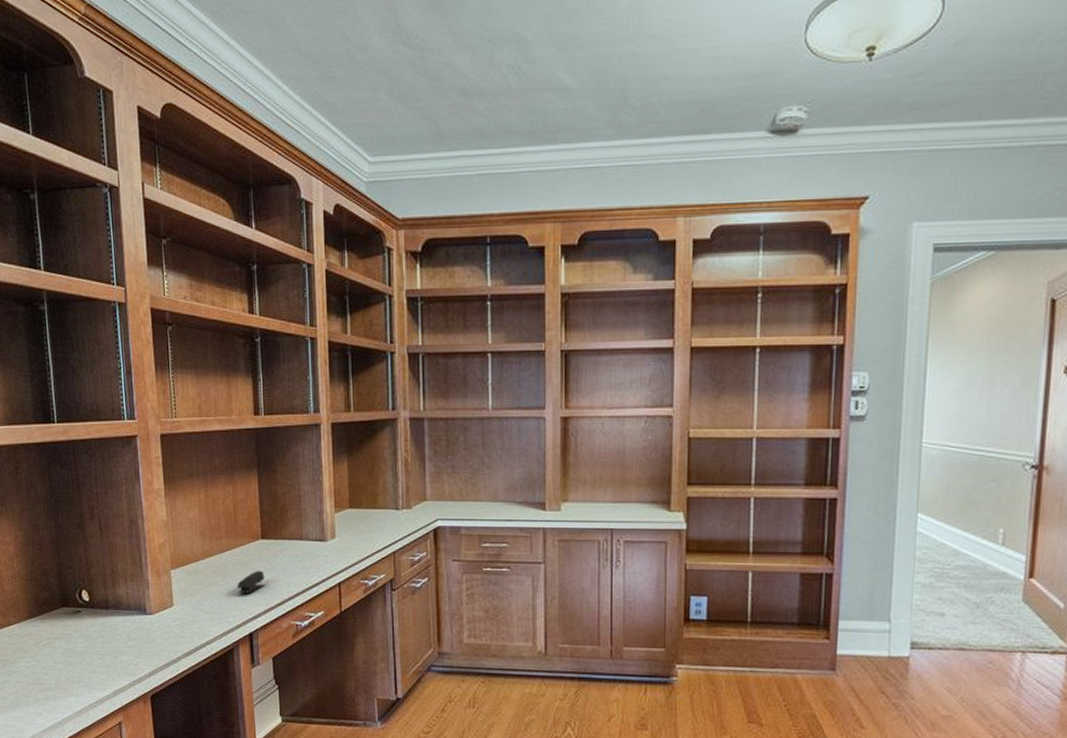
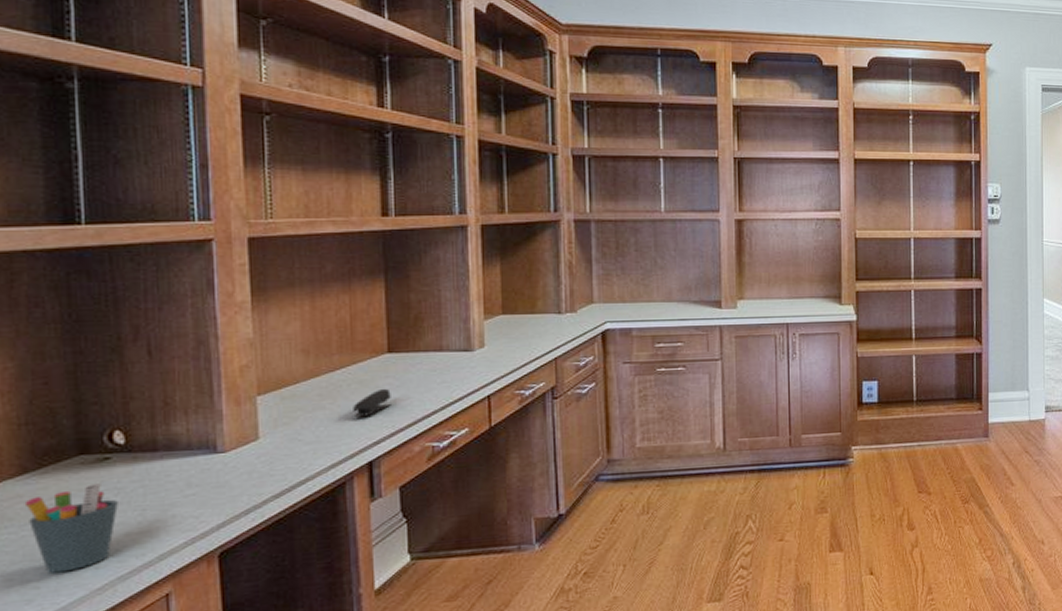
pen holder: none [33,629,87,696] -> present [24,482,118,573]

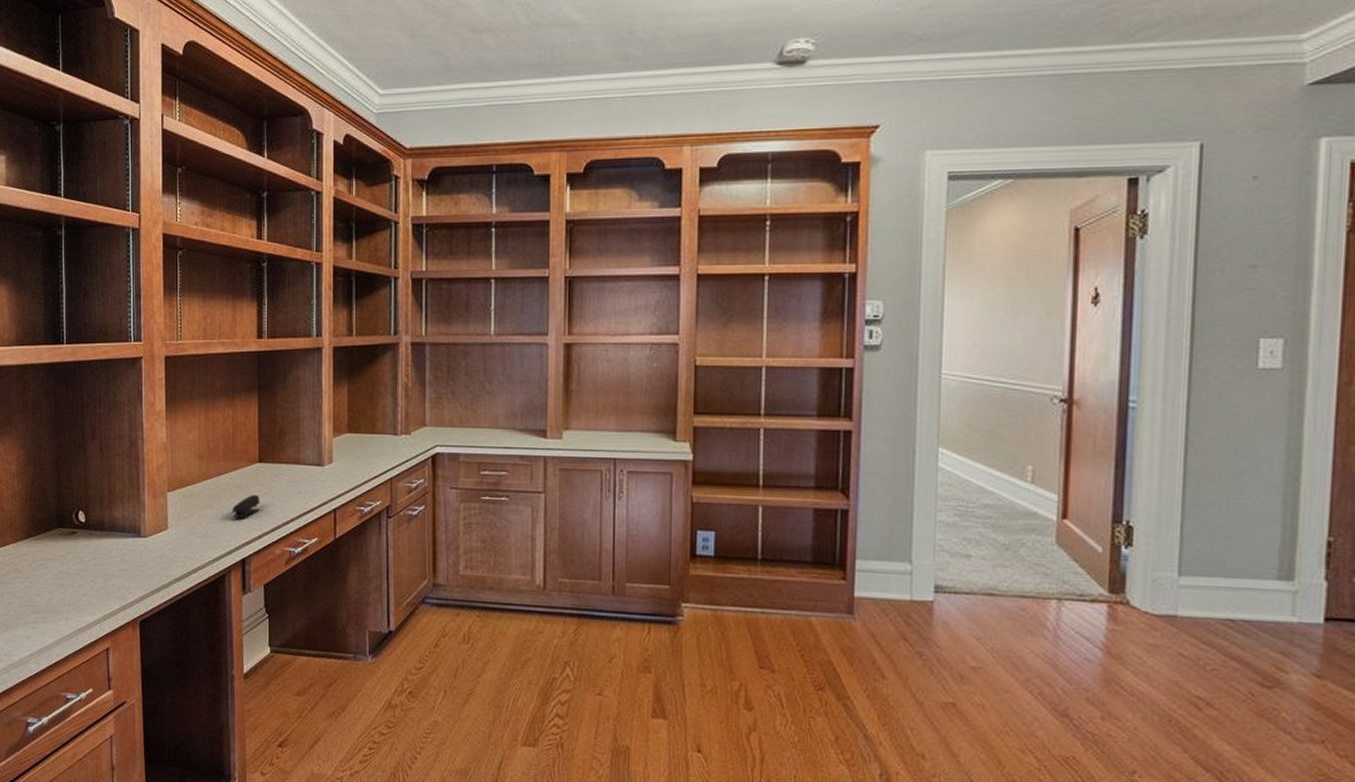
pen holder: present [24,482,118,573] -> none [28,550,80,619]

